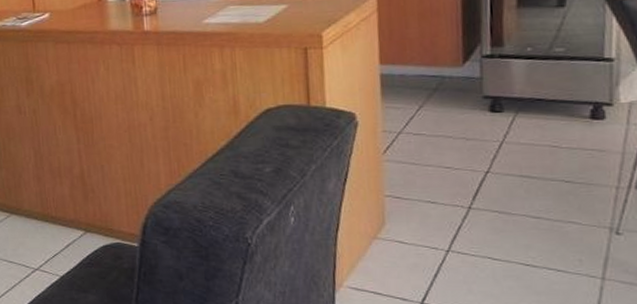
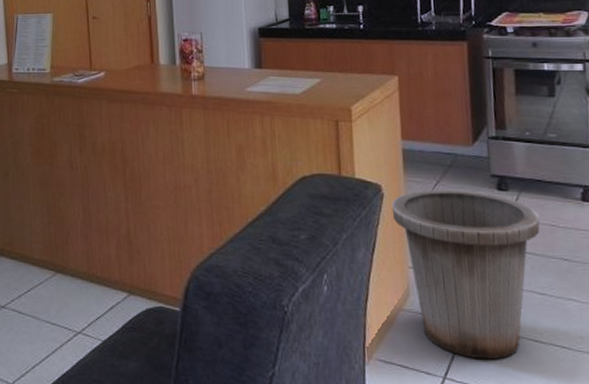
trash can: none [366,113,539,285] -> present [391,190,540,360]

